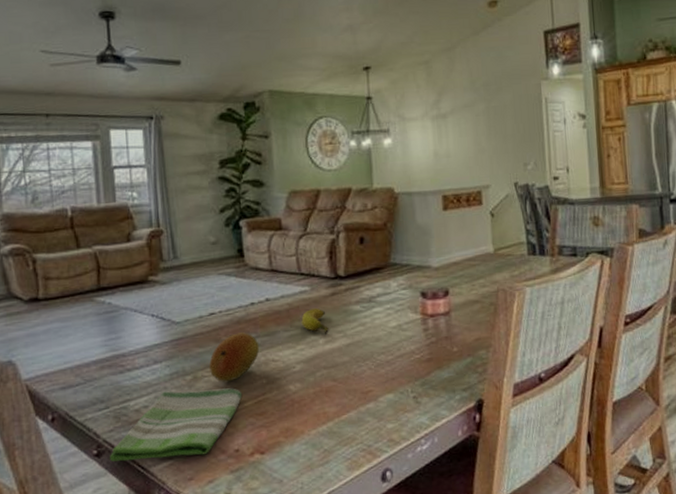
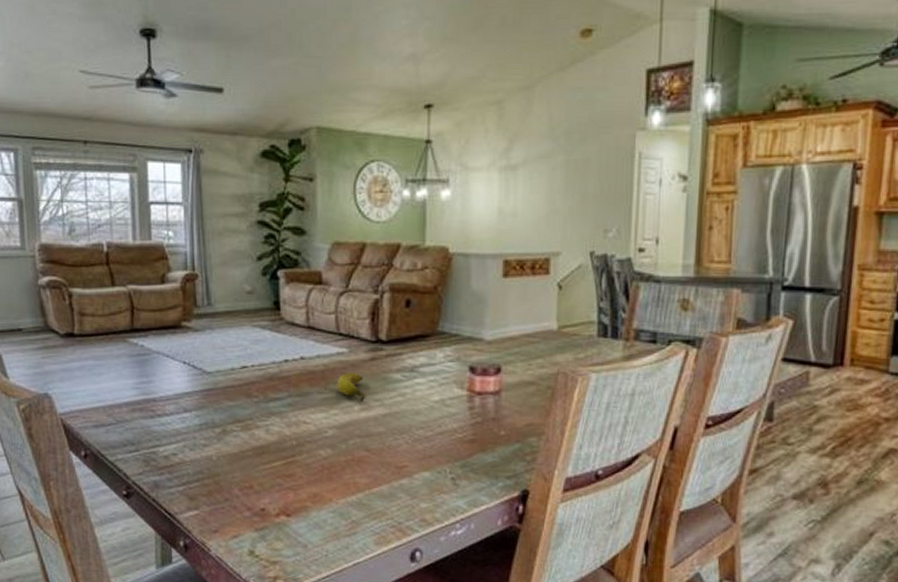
dish towel: present [109,388,243,462] -> none [137,441,271,510]
fruit: present [209,332,260,382] -> none [239,390,292,439]

